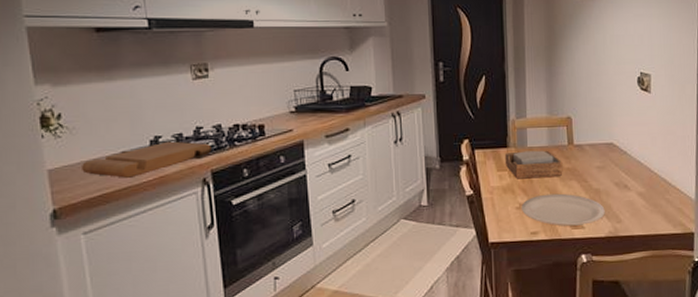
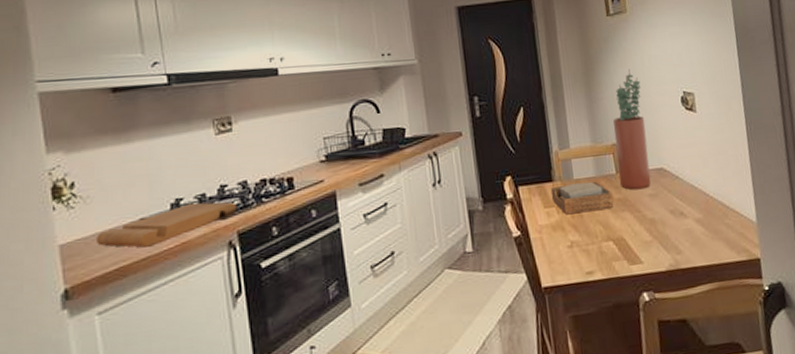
plate: present [522,193,605,227] -> none [573,226,664,263]
vase: none [569,46,601,162] -> present [613,69,651,190]

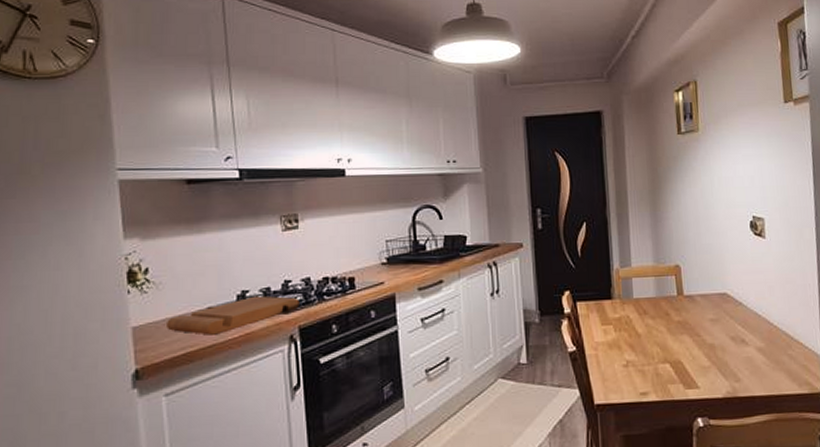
napkin holder: present [550,181,614,215] -> none [609,301,673,334]
vase: present [613,69,651,190] -> none [677,189,713,314]

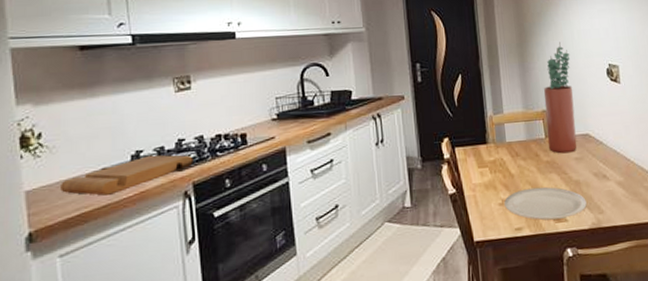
plate: none [629,349,722,386] -> present [504,187,587,221]
vase: none [677,189,713,314] -> present [544,42,577,154]

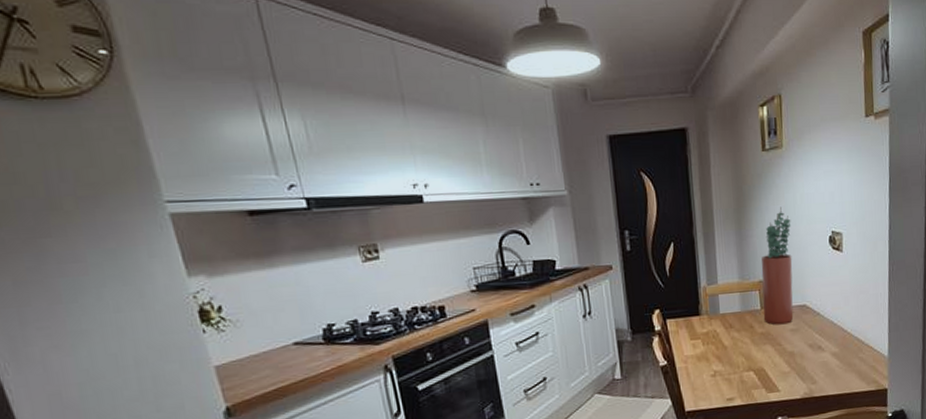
cutting board: present [61,154,193,196] -> none [251,328,391,370]
plate: present [504,187,587,221] -> none [717,358,800,391]

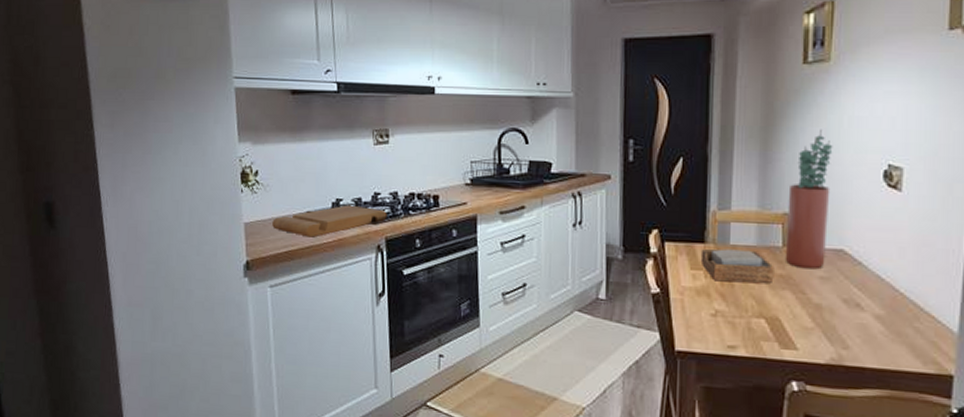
cutting board: none [251,328,391,370] -> present [272,205,387,238]
napkin holder: none [697,316,757,347] -> present [700,248,774,283]

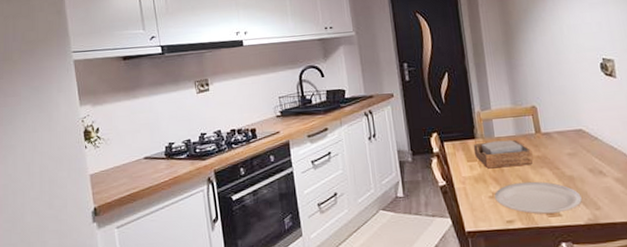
cutting board: present [272,205,387,238] -> none [115,146,214,180]
plate: none [718,302,827,346] -> present [495,181,582,215]
vase: present [785,129,833,270] -> none [532,37,570,149]

